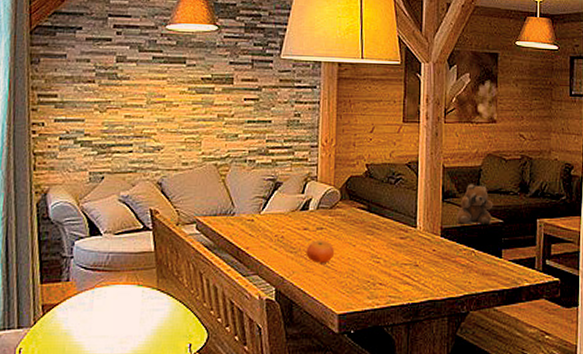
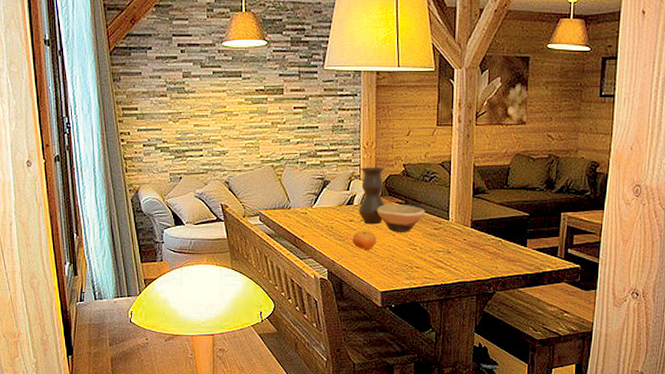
vase: none [314,167,345,233] -> present [359,167,385,225]
bowl: none [335,209,391,242] -> present [377,204,426,232]
teddy bear: present [457,184,494,224] -> none [486,181,520,217]

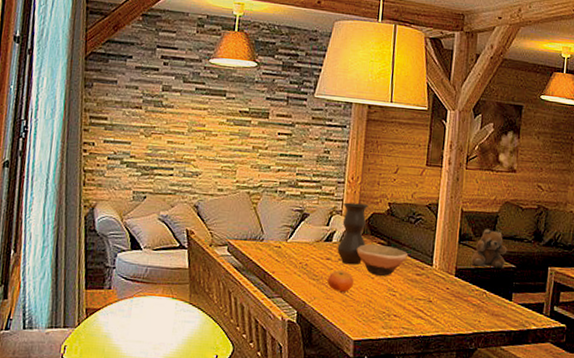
teddy bear: none [486,181,520,217] -> present [471,229,508,269]

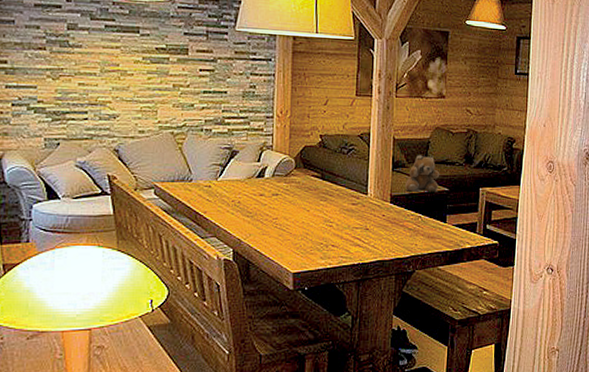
fruit: present [327,270,355,292] -> none [262,205,290,226]
vase: present [337,202,369,265] -> none [270,137,300,199]
bowl: present [356,244,409,276] -> none [290,177,343,208]

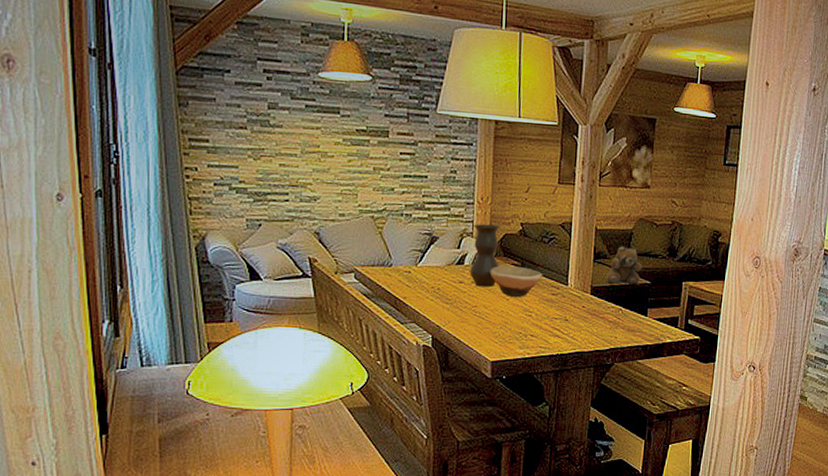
vase: none [270,137,300,199] -> present [470,224,500,287]
bowl: none [290,177,343,208] -> present [490,265,543,297]

